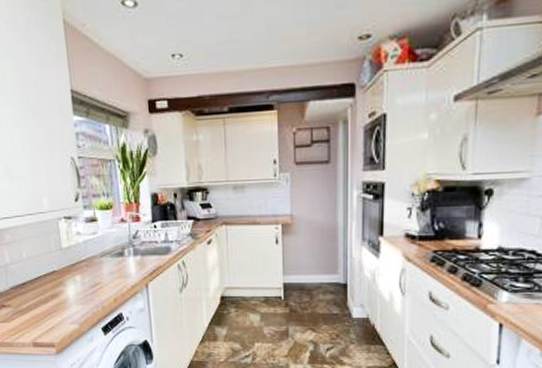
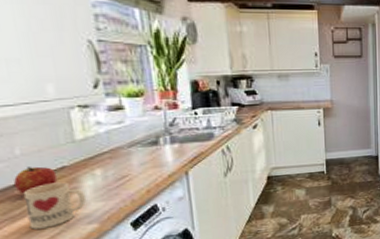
apple: none [22,269,50,292] -> present [14,166,58,194]
mug: none [28,284,69,323] -> present [23,182,86,230]

